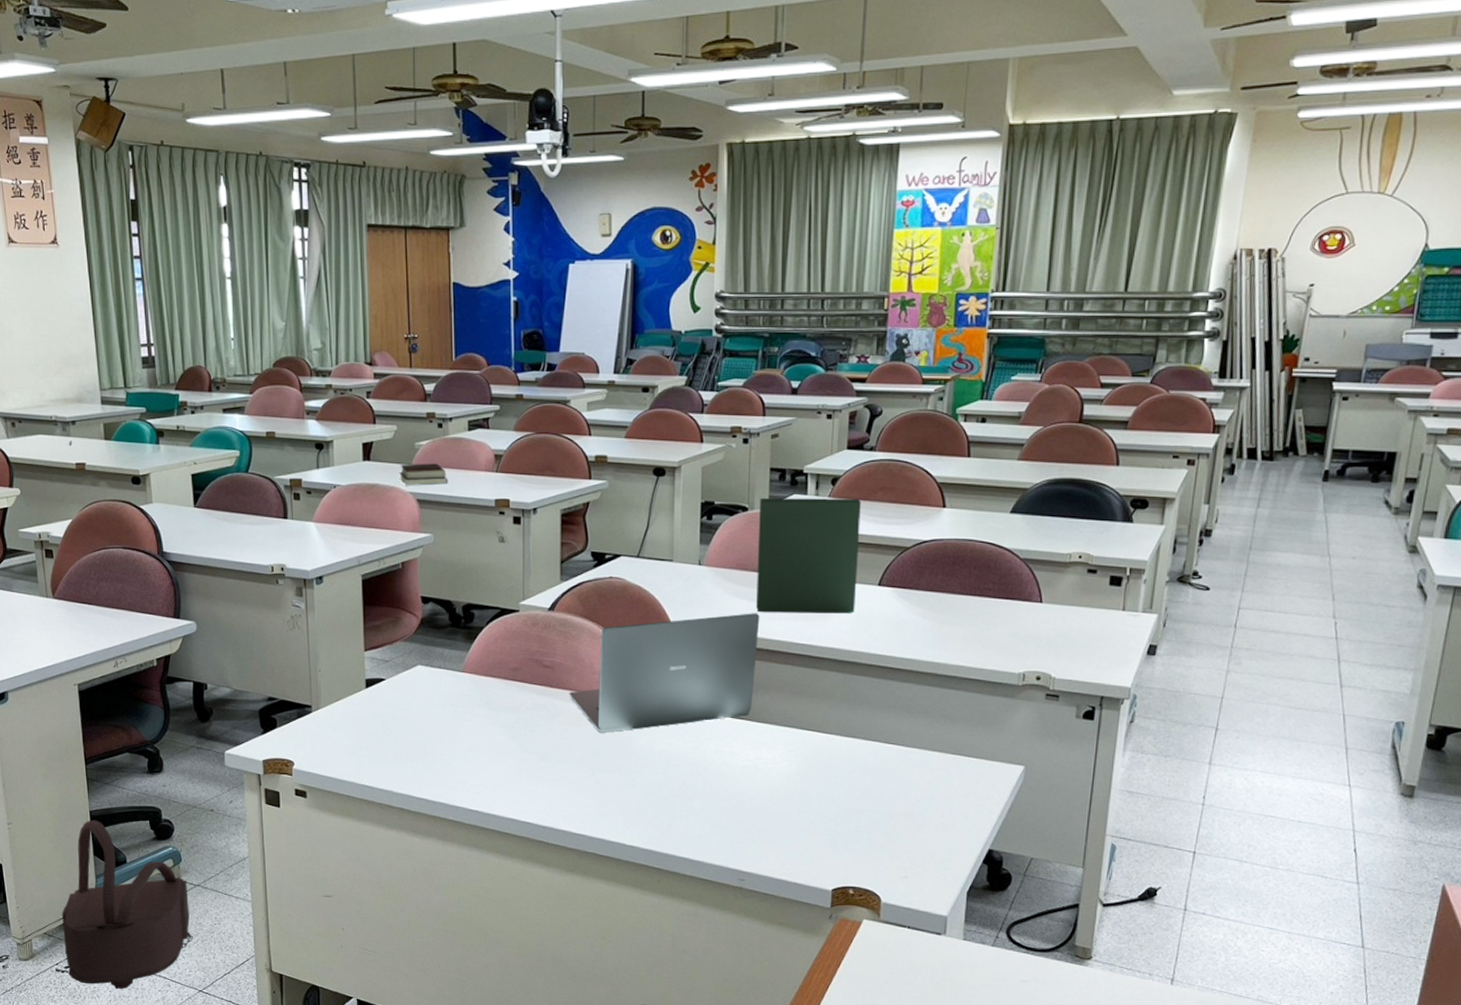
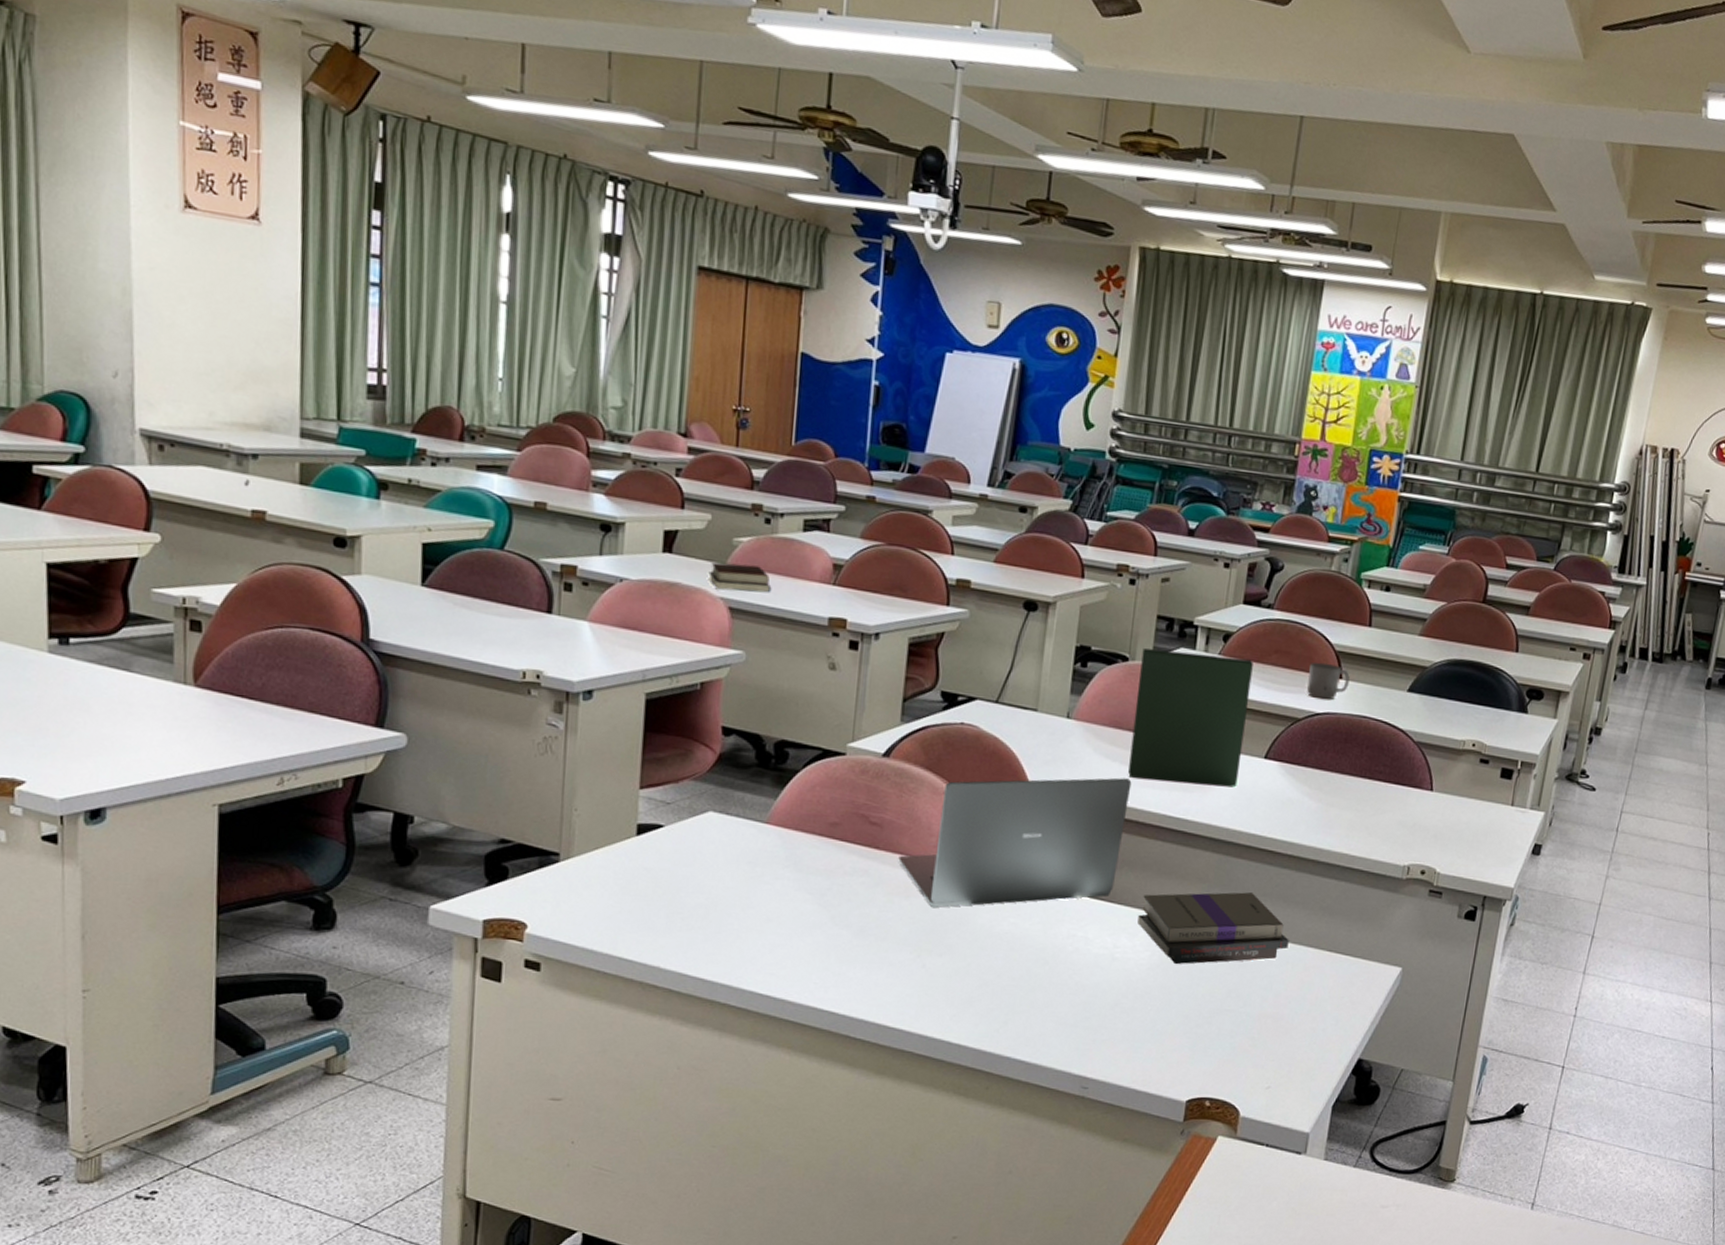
backpack: present [62,820,193,990] -> none [153,989,354,1224]
books: none [775,706,914,771] -> present [1137,892,1289,964]
mug: none [913,494,953,527] -> present [1307,662,1350,699]

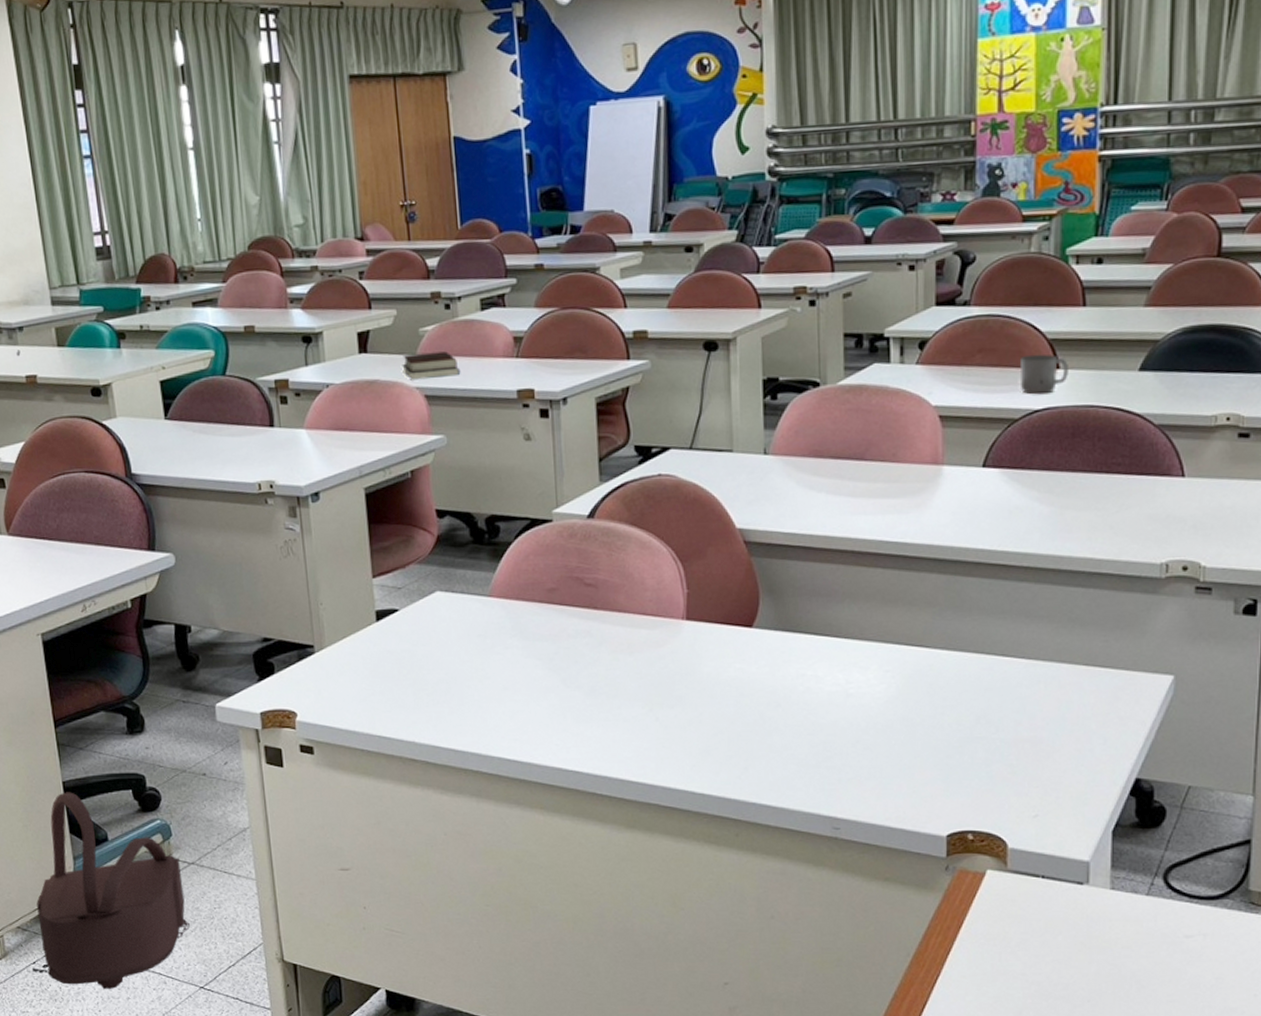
backpack: none [153,989,354,1224] -> present [36,792,190,990]
laptop: present [898,778,1132,908] -> none [617,508,842,660]
binder: present [1128,648,1253,788] -> none [833,364,957,507]
books: present [1137,892,1289,964] -> none [868,611,1038,694]

